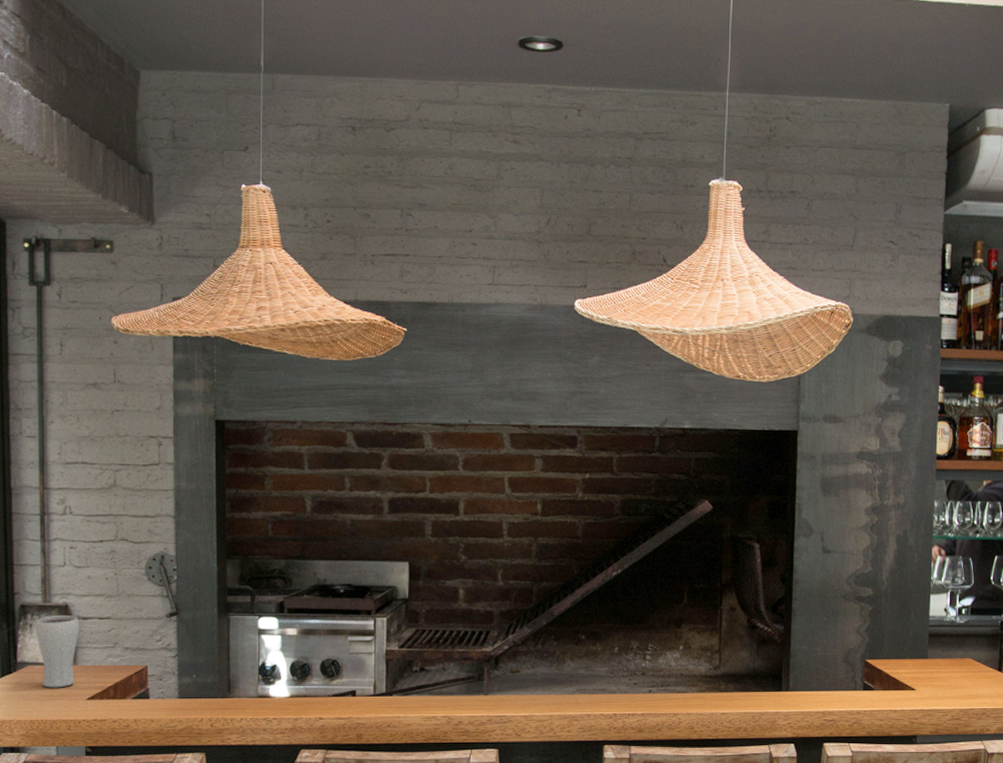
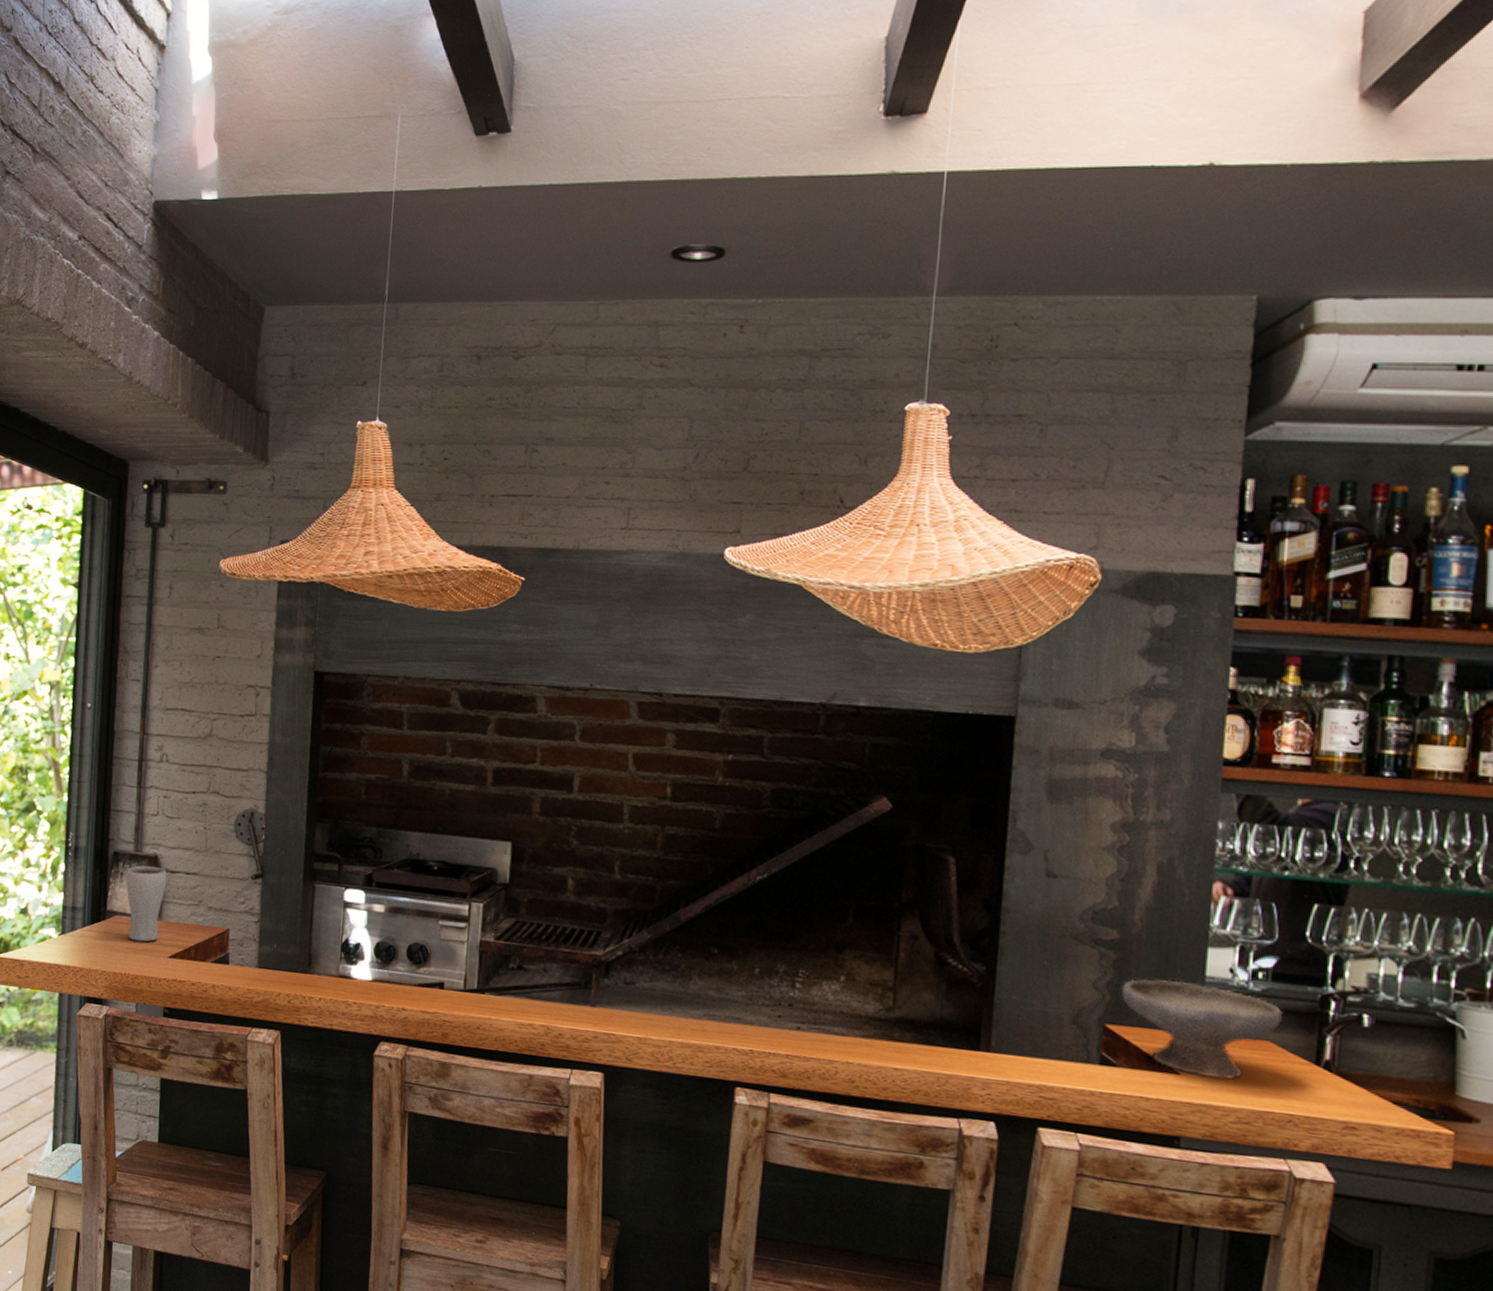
bowl: none [875,621,978,689] -> present [1120,978,1282,1080]

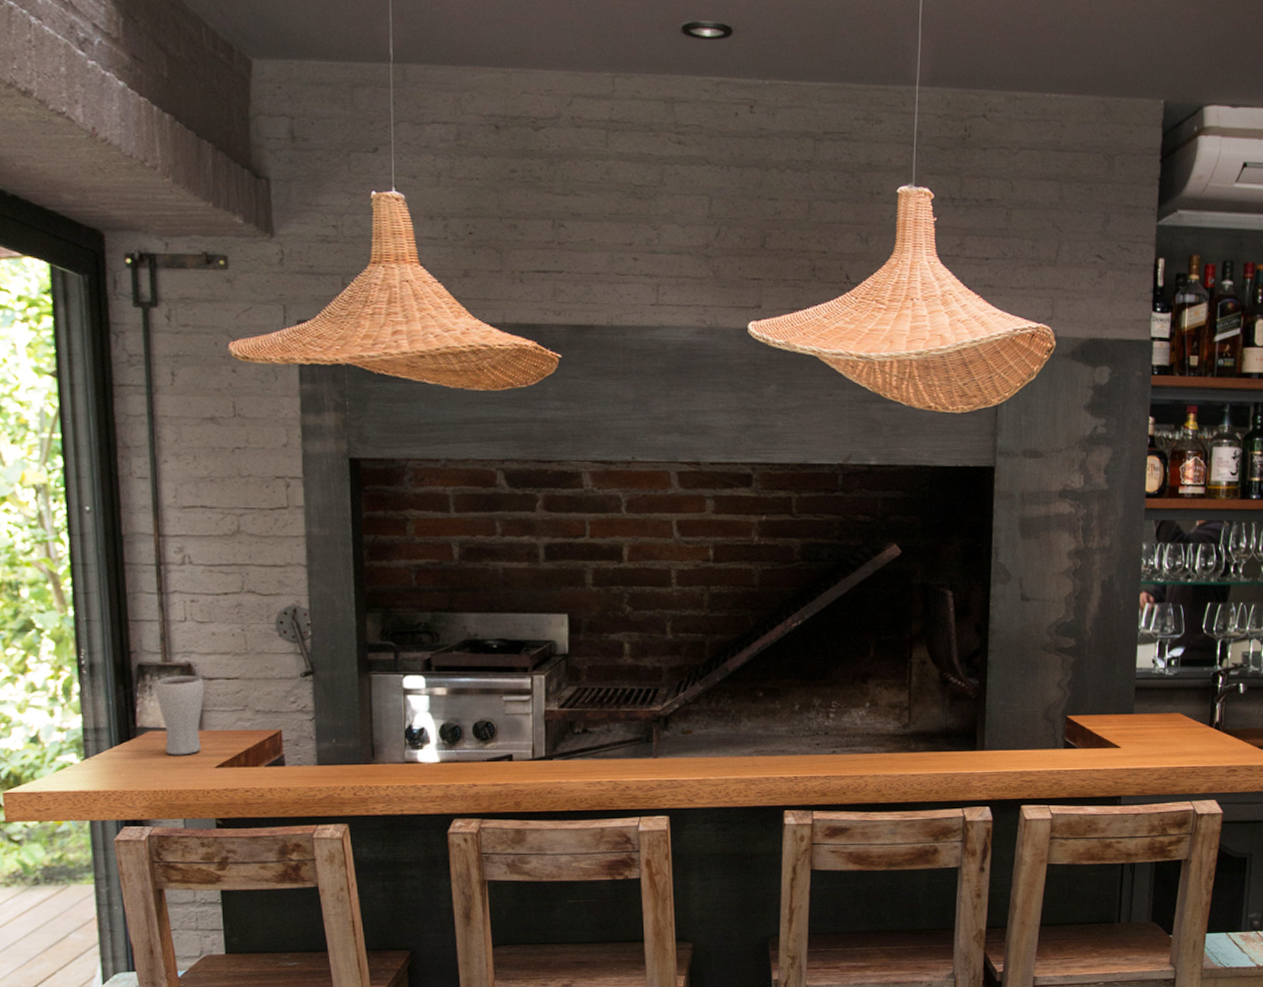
bowl: present [1120,978,1282,1080] -> none [1077,674,1188,747]

